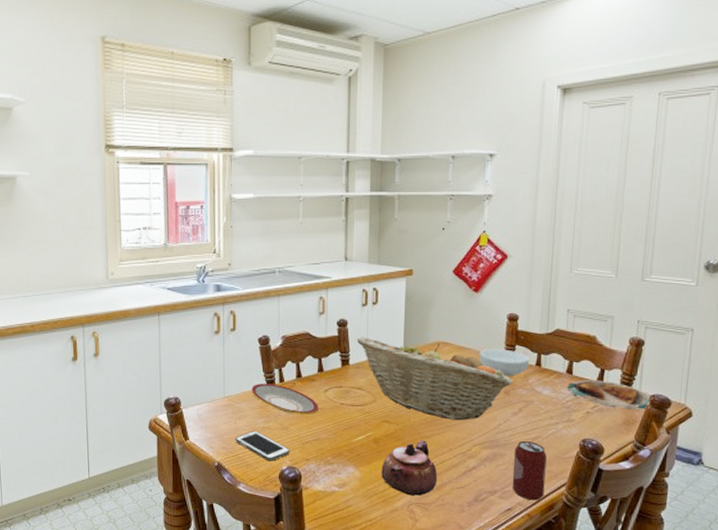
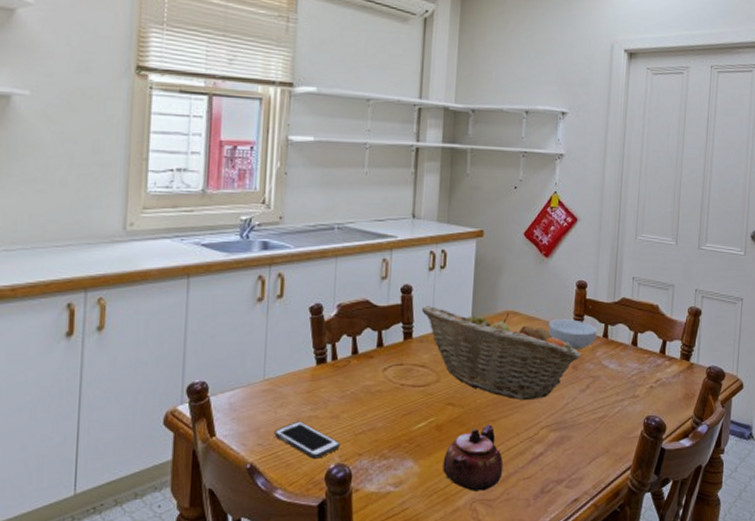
plate: present [251,383,319,414] -> none [297,362,376,399]
beverage can: present [512,441,547,501] -> none [578,421,613,488]
plate: present [567,380,651,409] -> none [632,352,707,383]

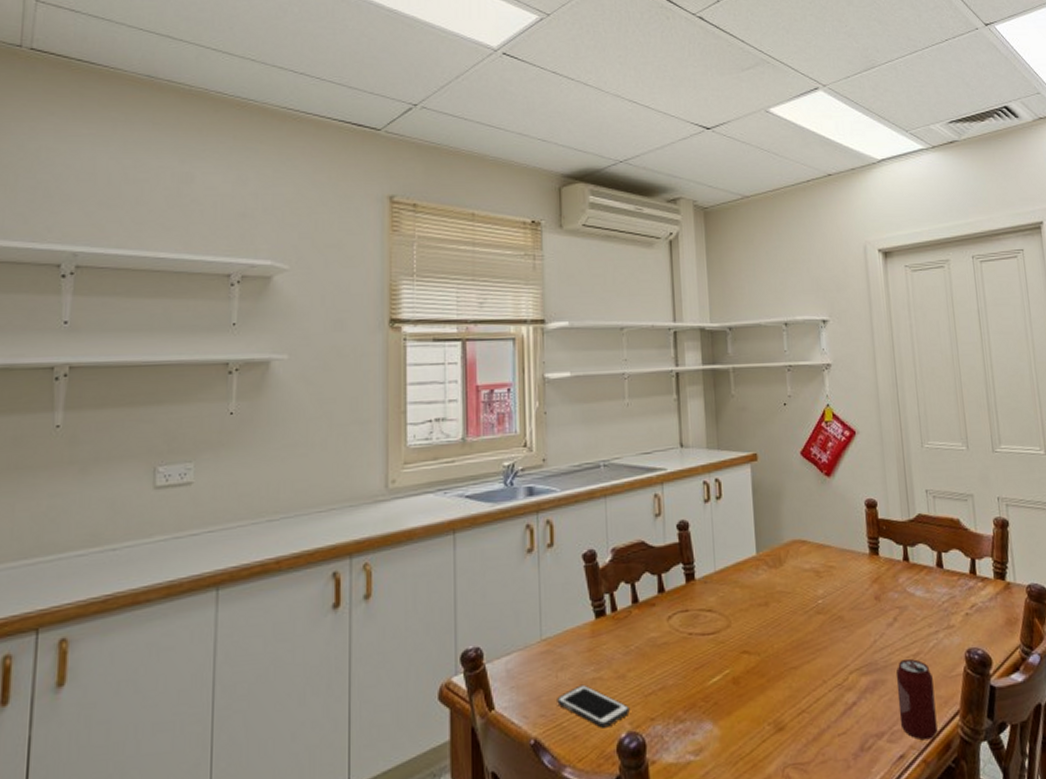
fruit basket: present [422,306,581,401] -> none [702,542,882,642]
teapot: present [443,424,504,491] -> none [745,672,814,755]
cereal bowl: present [548,319,598,350] -> none [841,543,897,578]
beverage can: none [578,421,613,488] -> present [896,659,938,741]

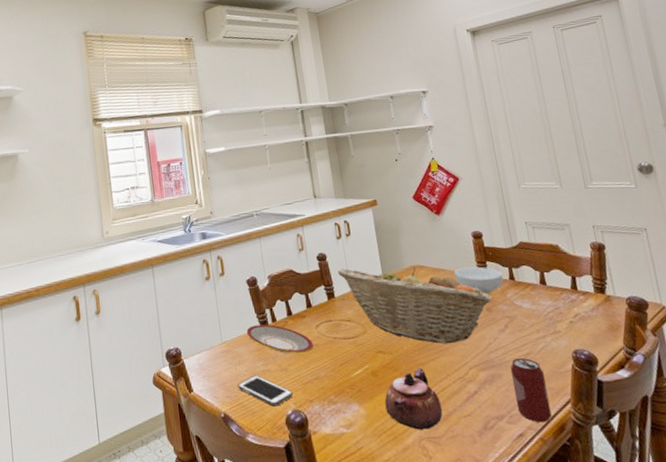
plate: none [576,614,662,655] -> present [246,324,314,354]
fruit basket: none [702,542,882,642] -> present [338,268,492,344]
teapot: none [745,672,814,755] -> present [384,368,443,430]
cereal bowl: none [841,543,897,578] -> present [453,266,504,294]

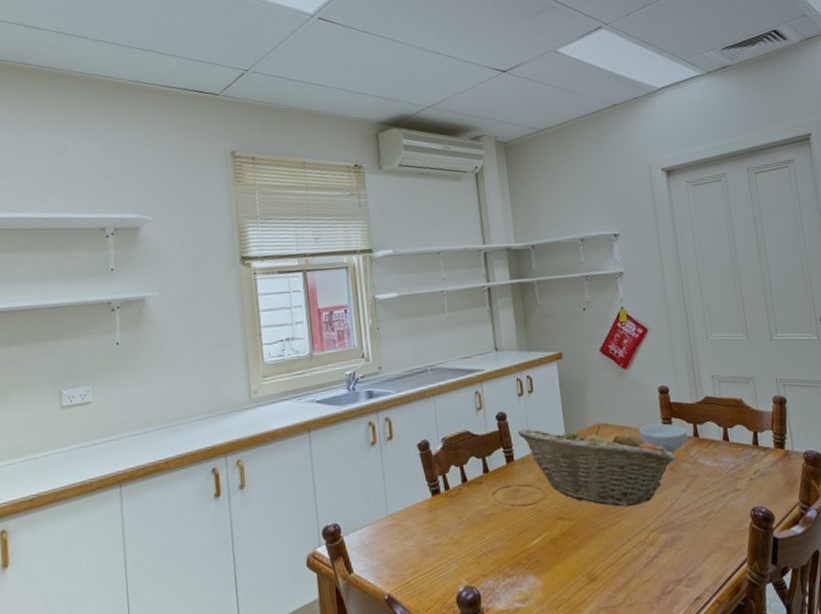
cell phone: present [237,375,293,407] -> none [404,550,465,584]
plate: present [246,324,314,354] -> none [416,492,490,525]
teapot: present [384,368,443,430] -> none [563,533,622,600]
beverage can: present [510,358,552,423] -> none [690,518,729,584]

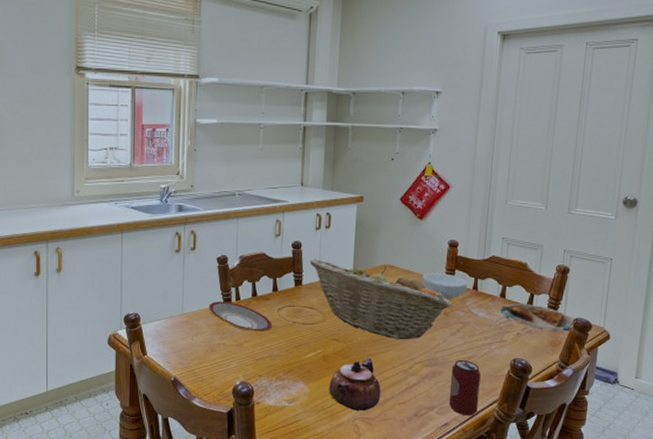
plate: none [416,492,490,525] -> present [208,301,272,332]
teapot: none [563,533,622,600] -> present [329,358,381,411]
beverage can: none [690,518,729,584] -> present [448,360,481,416]
plate: none [727,443,804,471] -> present [501,303,574,332]

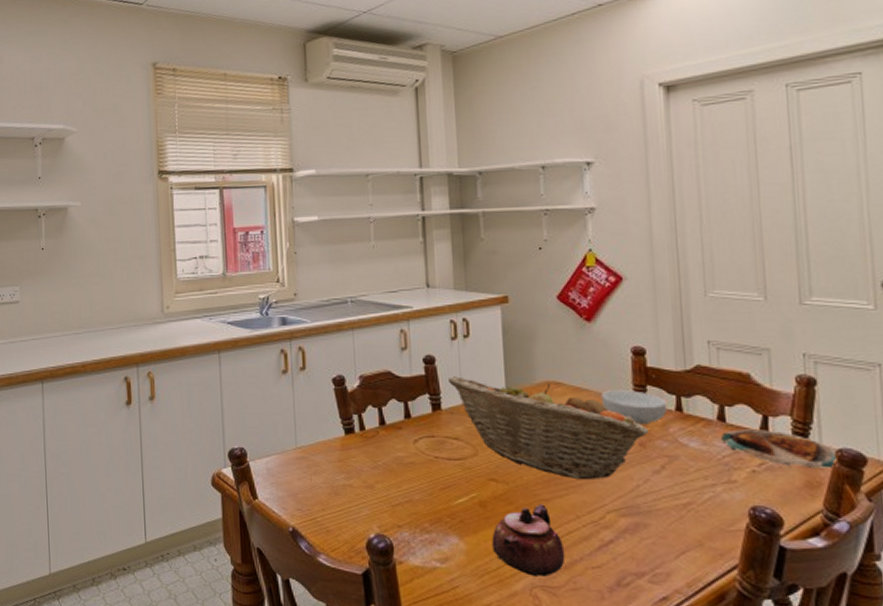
plate: present [208,301,272,332] -> none [327,432,409,470]
beverage can: present [448,360,481,416] -> none [661,508,710,588]

